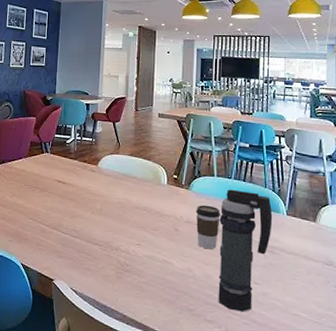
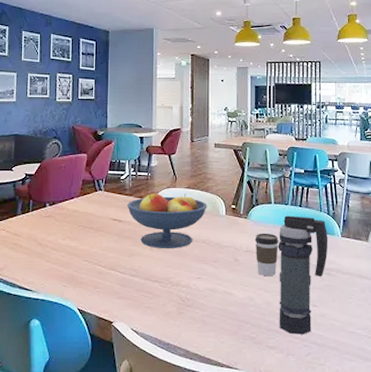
fruit bowl: none [71,159,149,214] -> present [127,193,207,248]

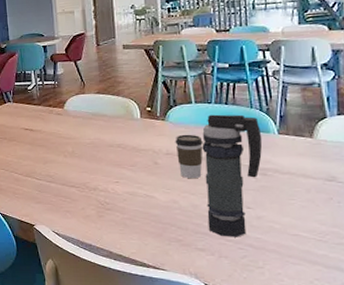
fruit bowl: present [127,193,207,248] -> none [37,98,120,155]

